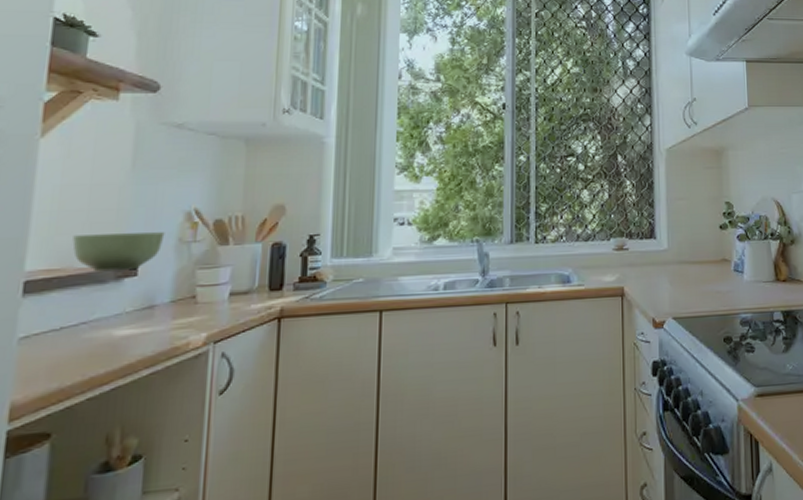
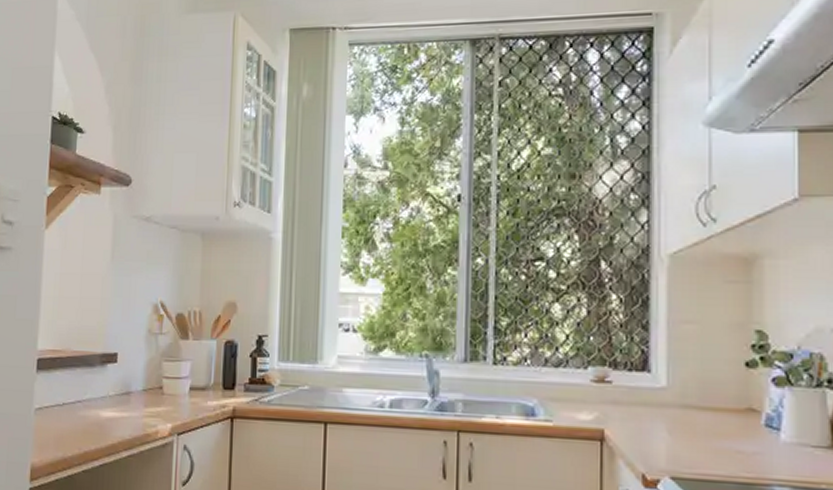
bowl: present [72,232,165,272] -> none [69,320,138,357]

